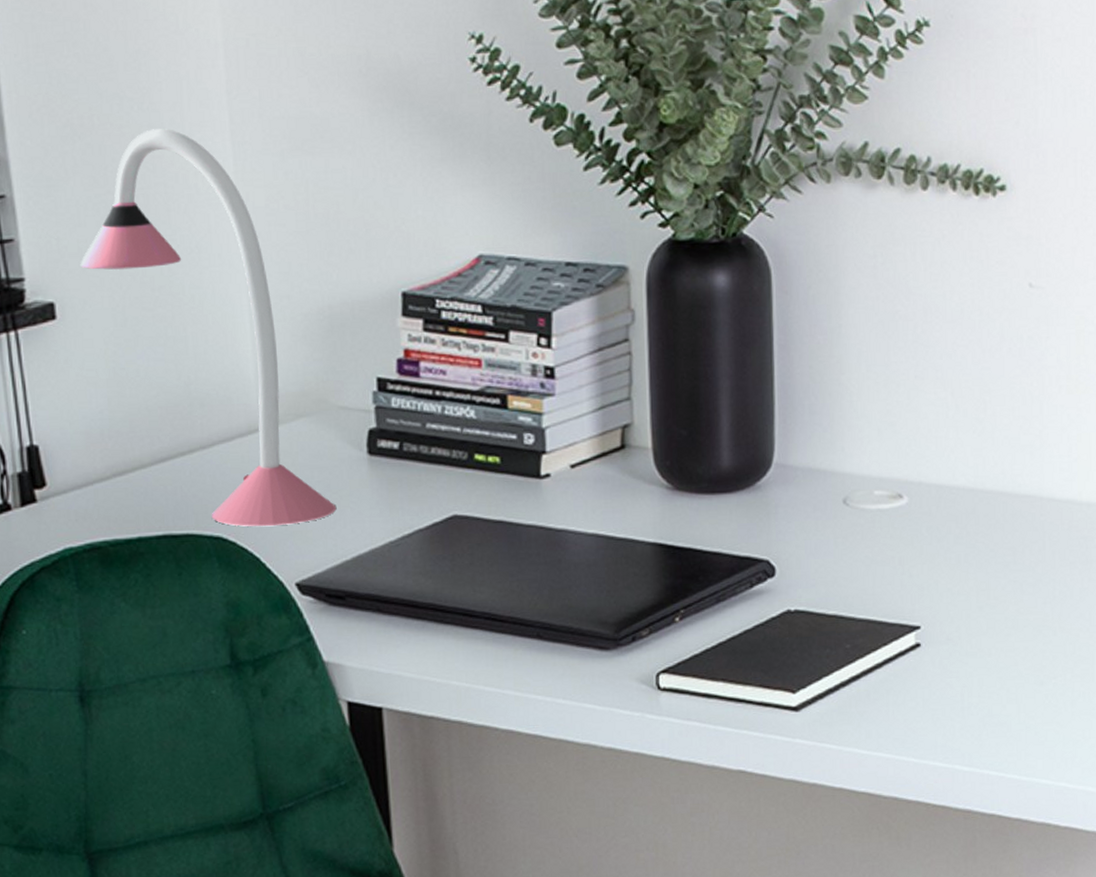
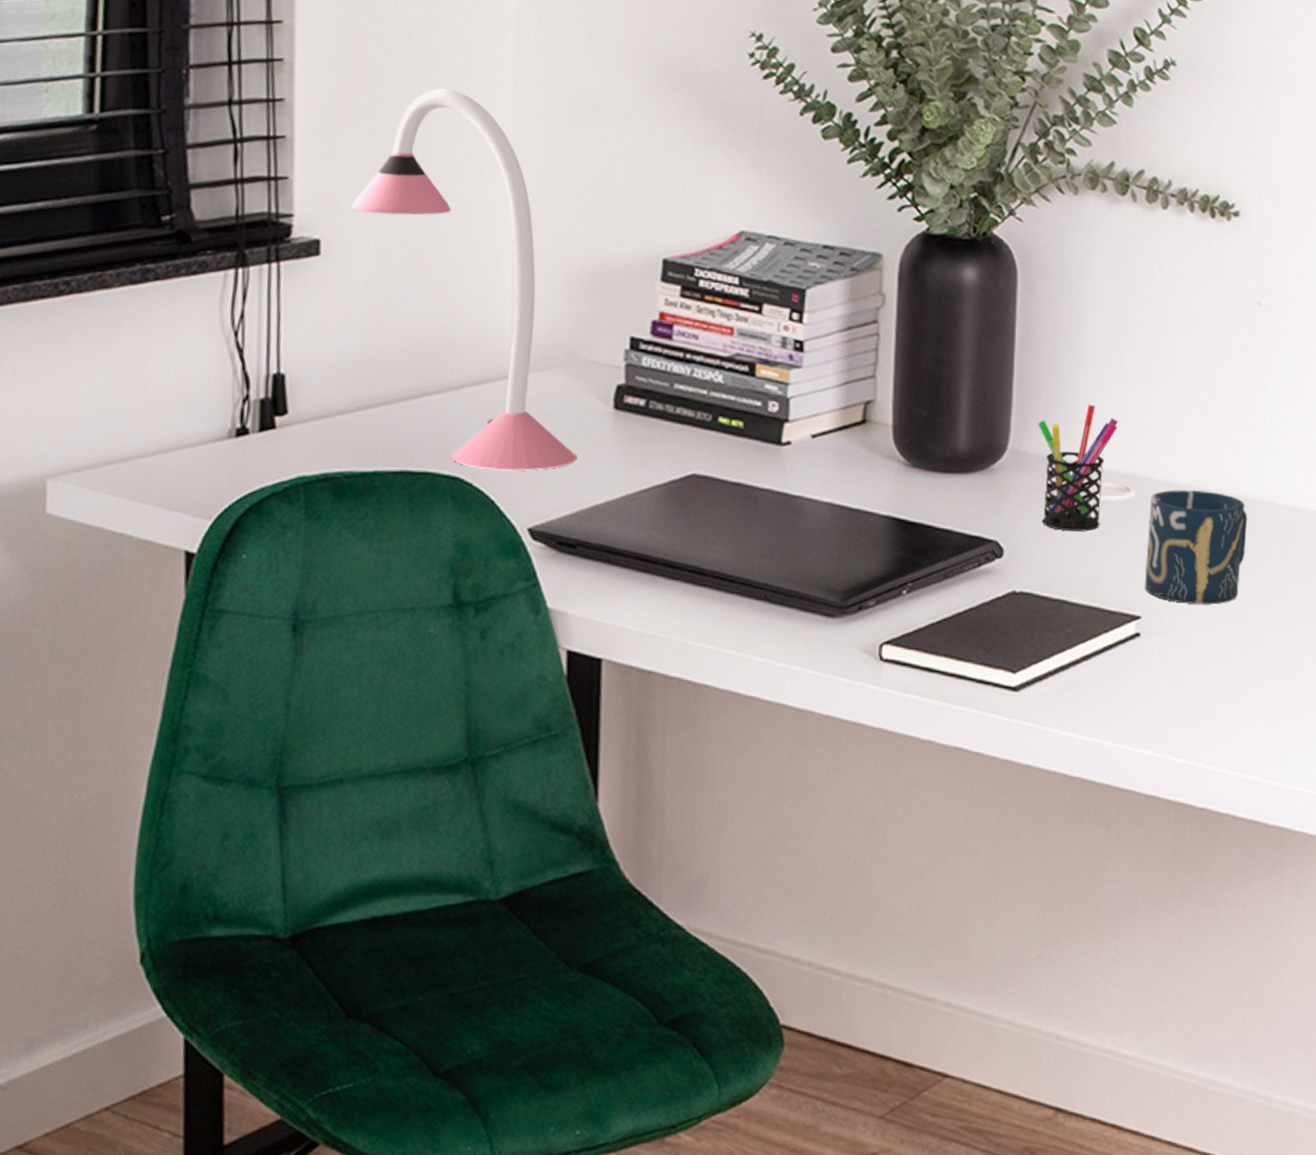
pen holder: none [803,409,887,544] -> present [1038,404,1119,531]
cup: none [922,491,1027,610] -> present [1144,490,1247,605]

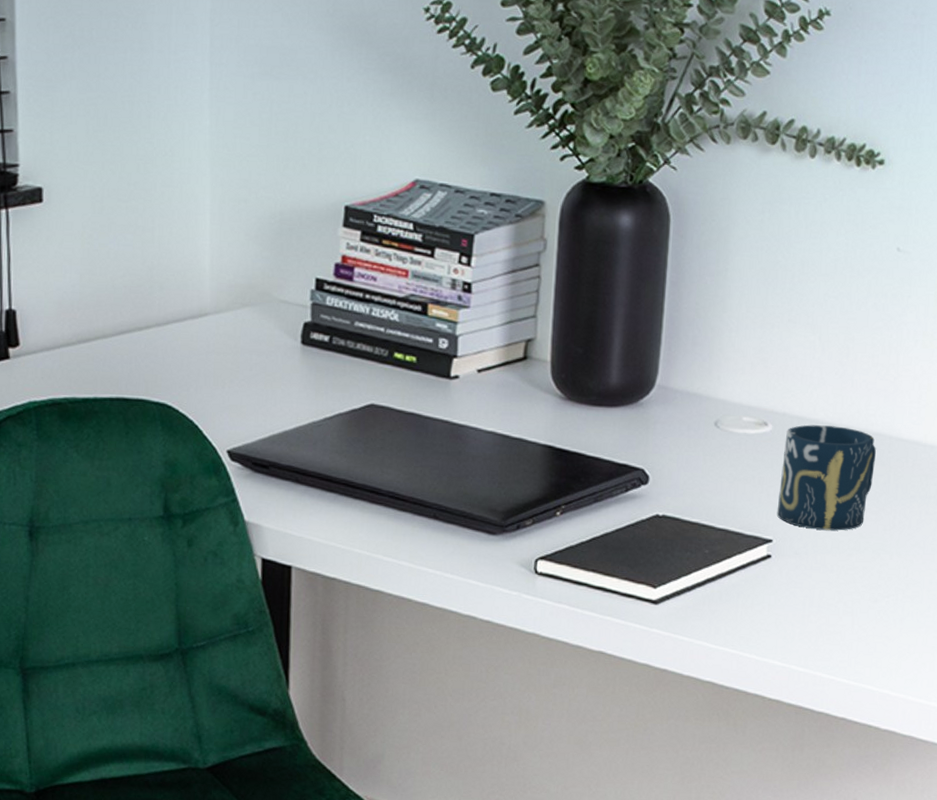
desk lamp: present [351,88,577,471] -> none [68,45,270,399]
pen holder: present [1038,404,1119,531] -> none [684,344,760,462]

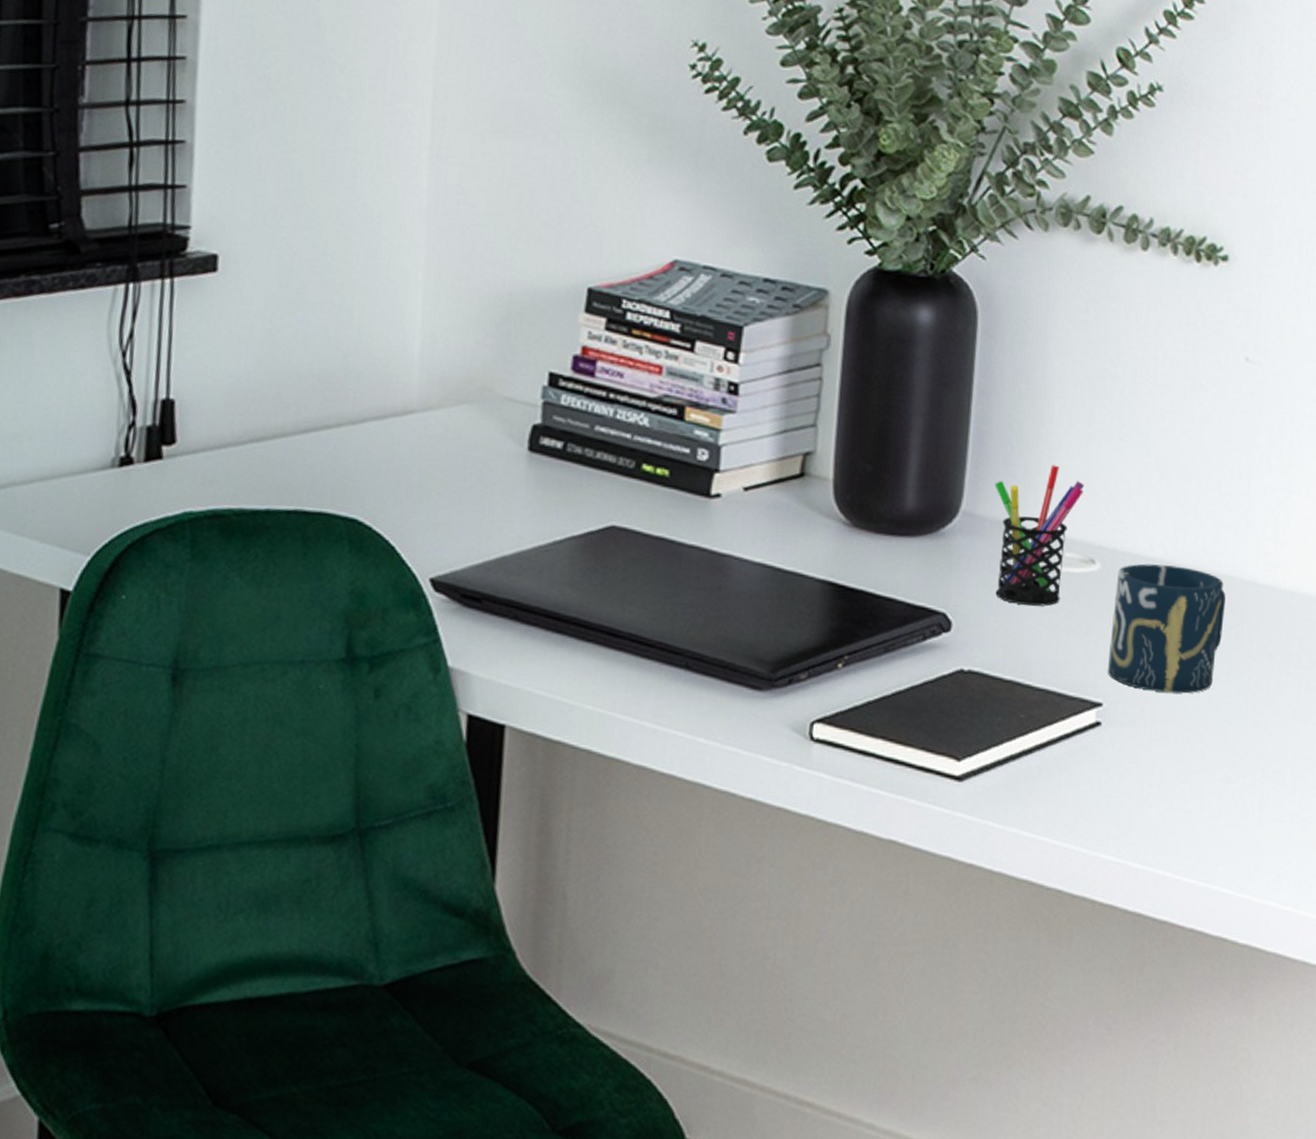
pen holder: none [684,344,760,462] -> present [995,465,1085,606]

